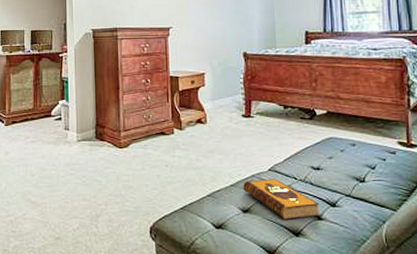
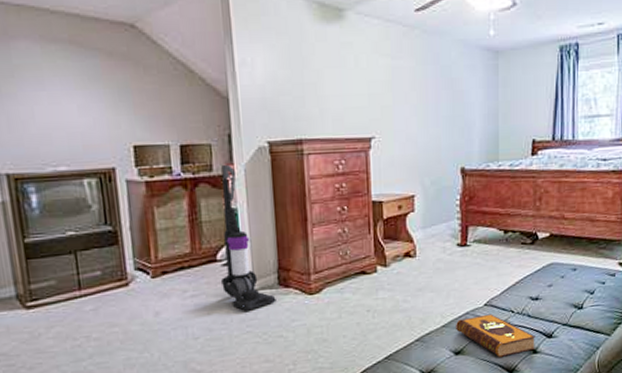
vacuum cleaner: none [54,45,94,158] -> present [221,164,276,312]

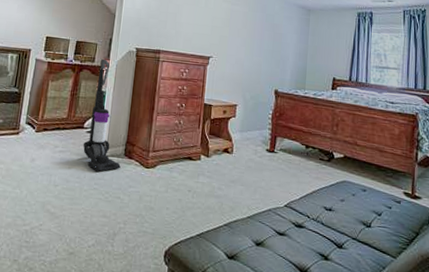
hardback book: present [456,314,535,358] -> none [259,214,327,258]

